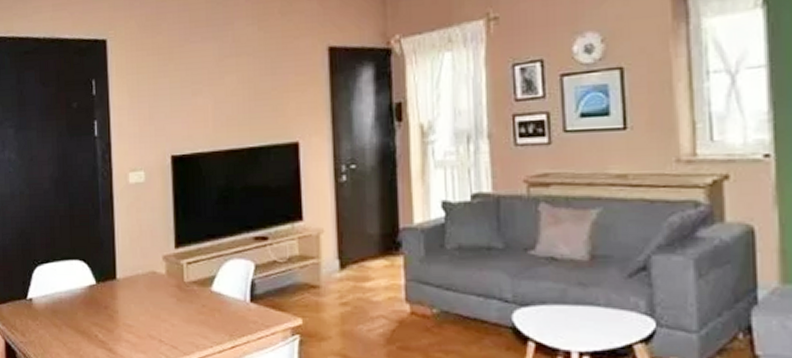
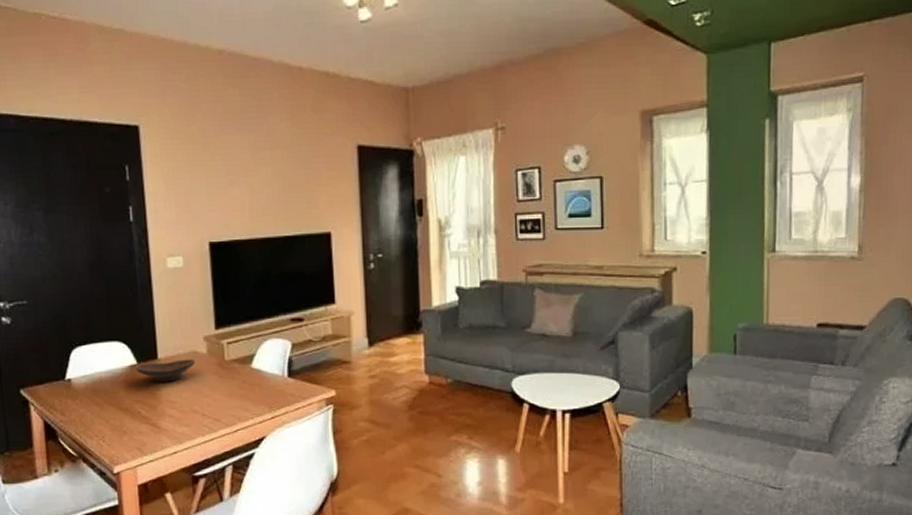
decorative bowl: none [94,280,154,304] -> present [136,359,196,382]

